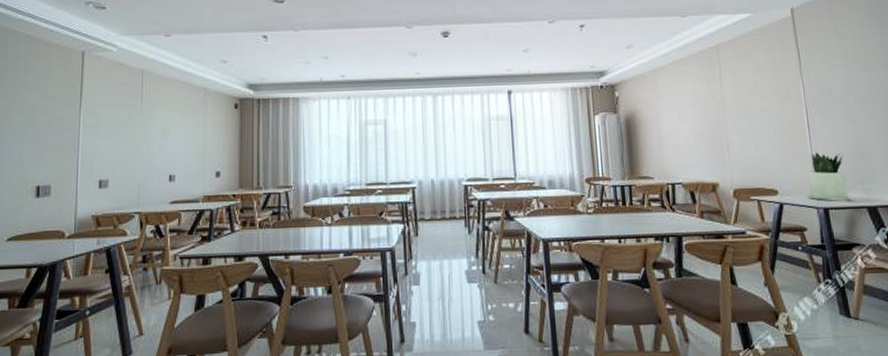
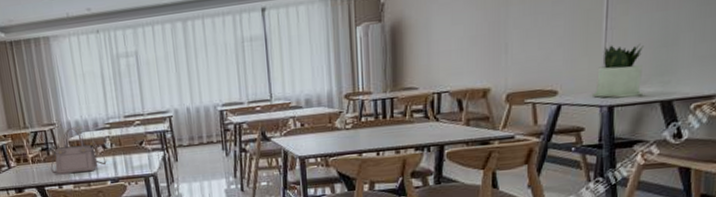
handbag: none [279,191,342,243] -> present [50,127,107,174]

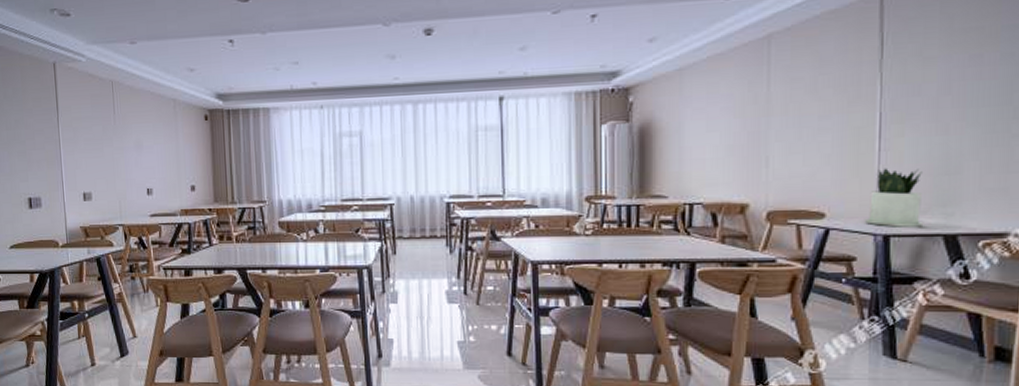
handbag: present [50,127,107,174] -> none [255,206,318,258]

